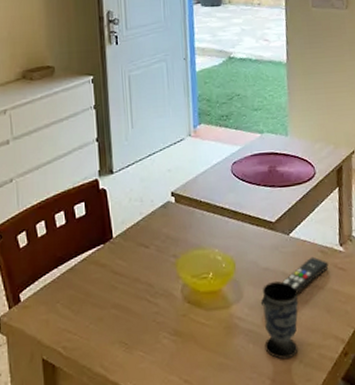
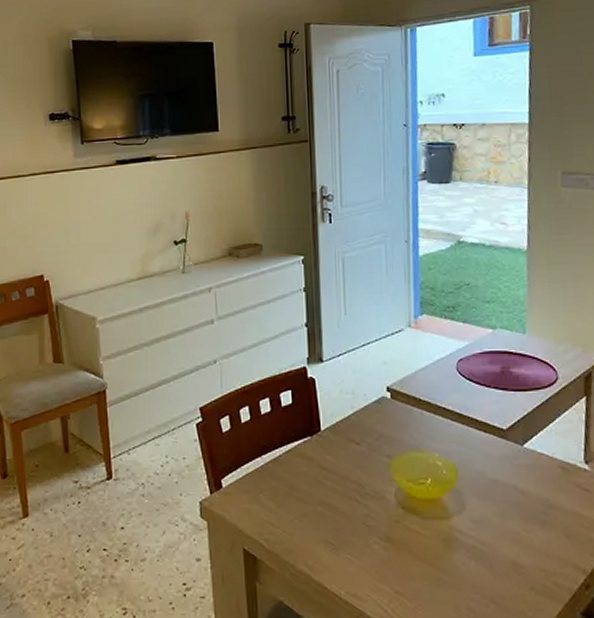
remote control: present [260,256,329,306] -> none [486,472,570,522]
cup: present [262,281,299,359] -> none [488,496,532,582]

